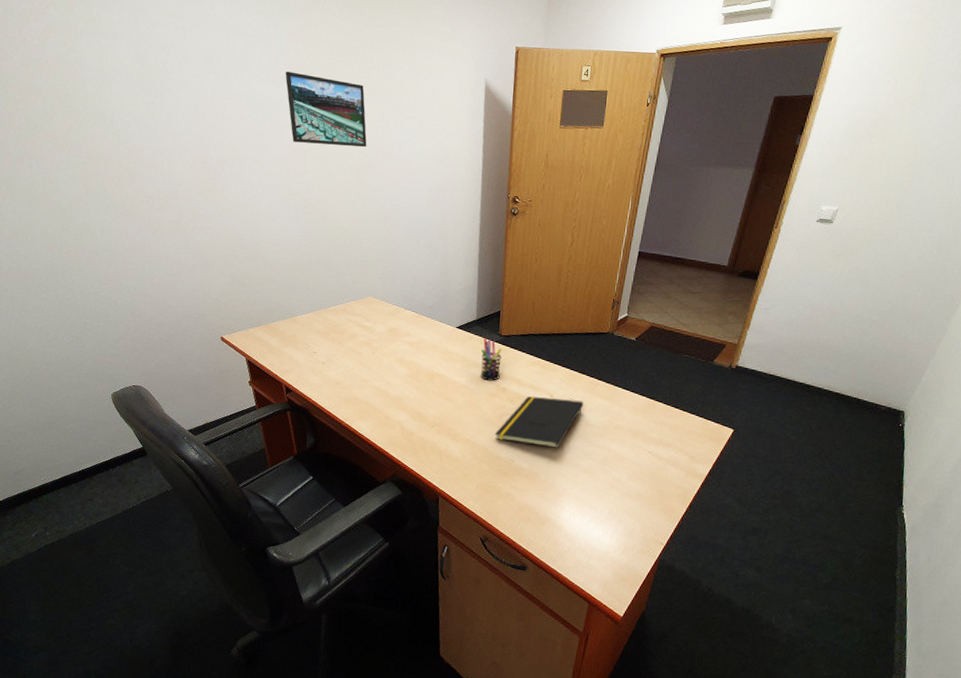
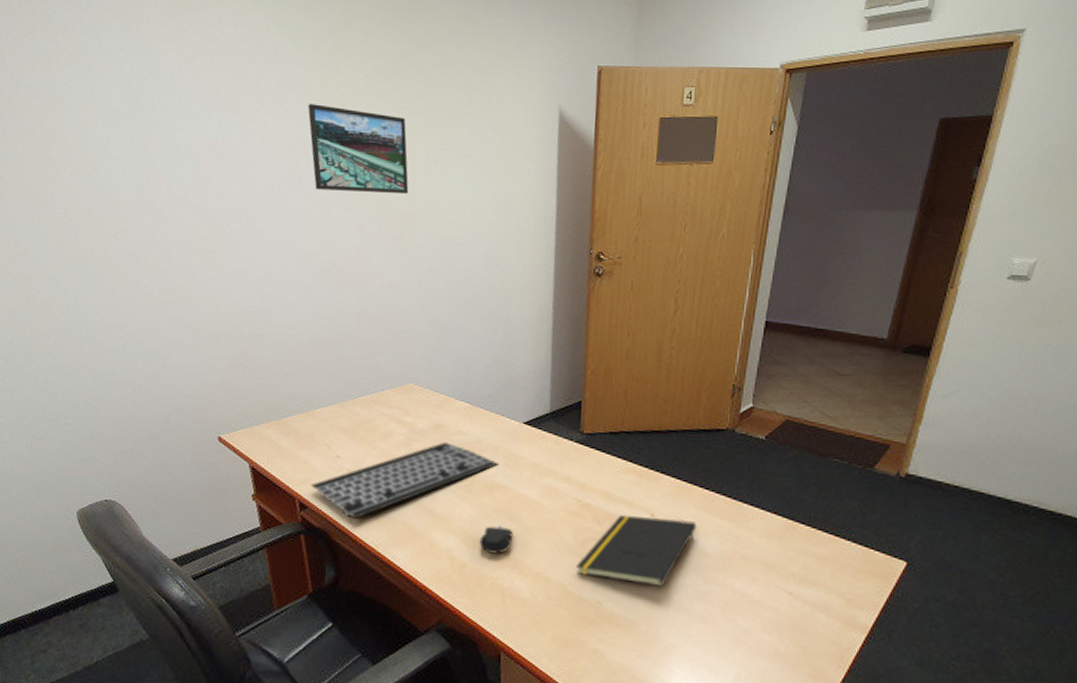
keyboard: none [294,341,438,399] -> present [311,442,499,519]
computer mouse: none [423,404,449,425] -> present [479,525,513,554]
pen holder: present [481,337,502,381] -> none [556,436,585,495]

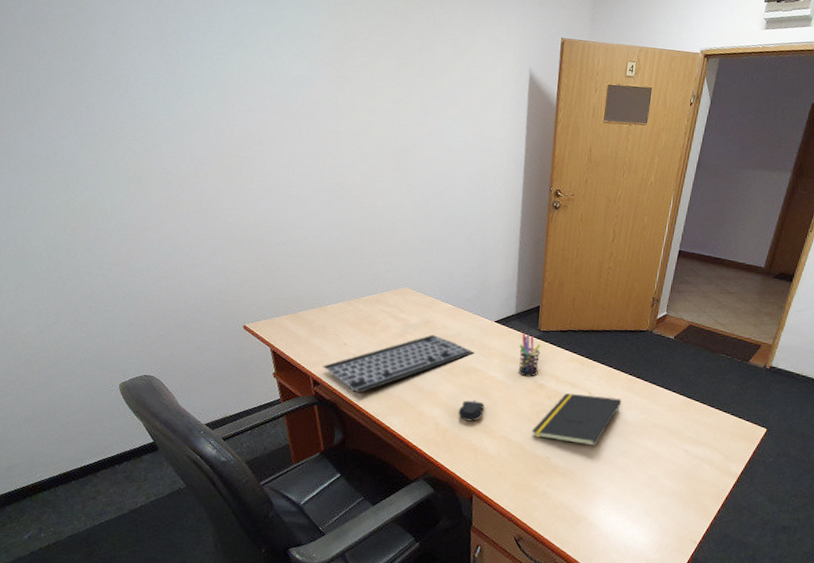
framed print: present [308,104,409,195] -> none [320,48,406,133]
pen holder: none [556,436,585,495] -> present [518,332,541,377]

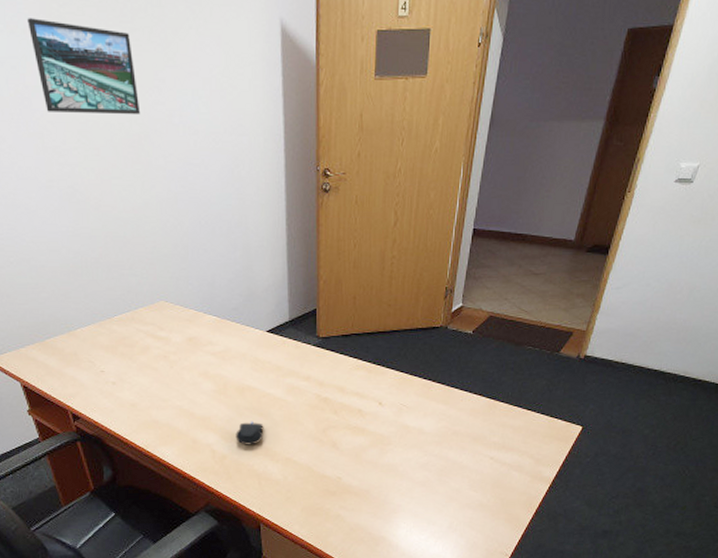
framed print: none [320,48,406,133] -> present [27,18,141,115]
keyboard: present [323,334,475,393] -> none [81,352,247,425]
pen holder: present [518,332,541,377] -> none [297,341,321,391]
notepad: present [531,393,622,446] -> none [318,404,417,461]

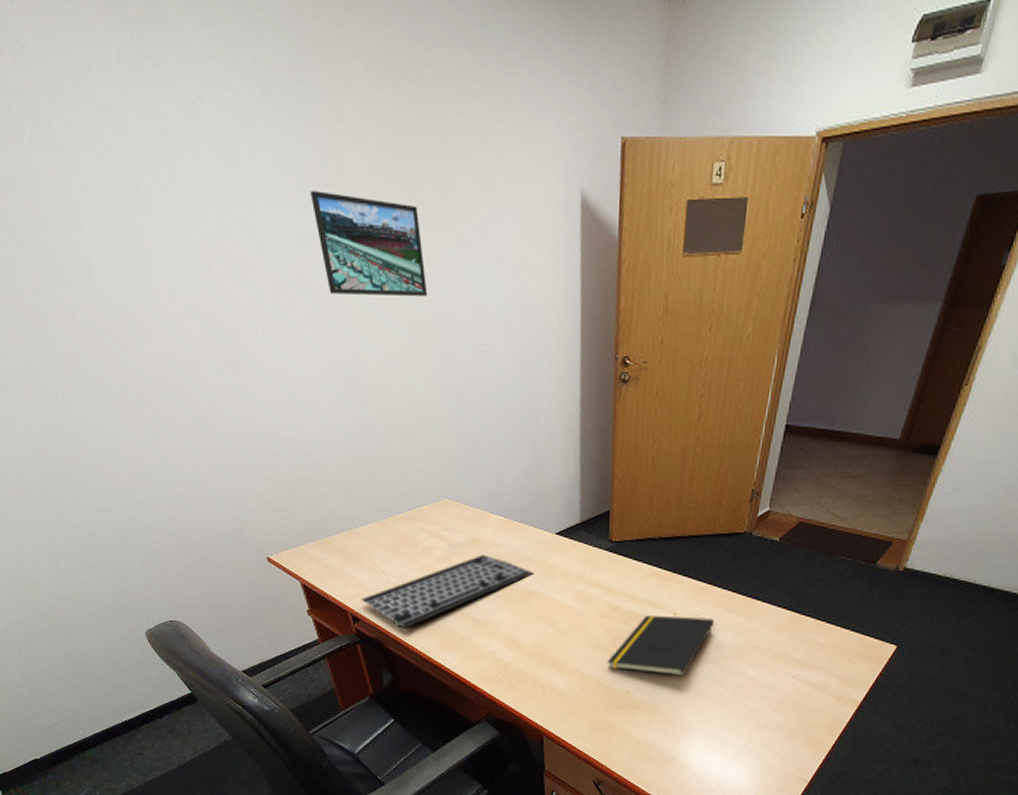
keyboard: none [81,352,247,425] -> present [361,554,534,628]
computer mouse: present [235,421,264,445] -> none [520,629,550,654]
notepad: none [318,404,417,461] -> present [606,614,715,676]

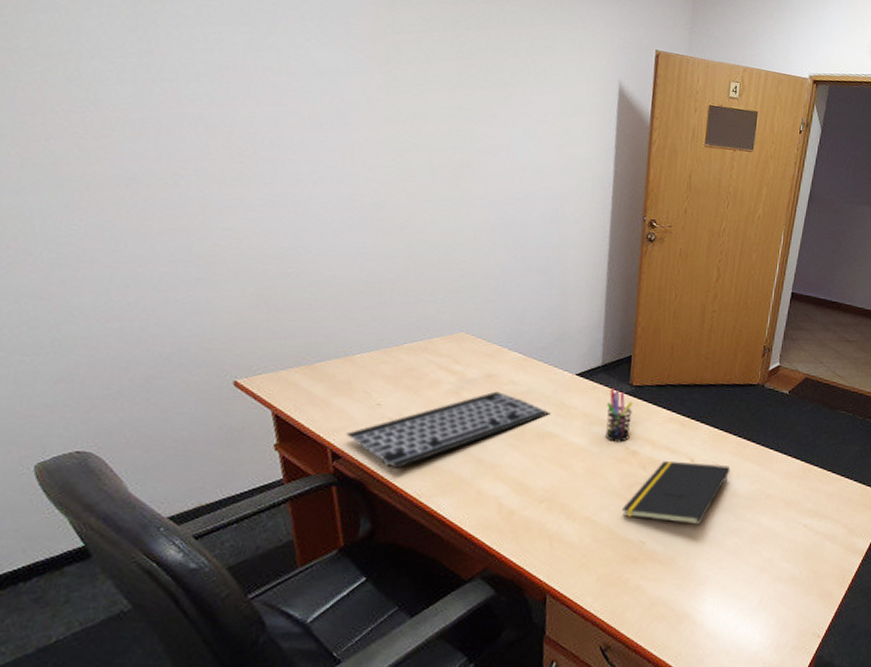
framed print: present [310,191,428,297] -> none [356,38,467,144]
pen holder: none [587,544,613,598] -> present [605,387,633,442]

